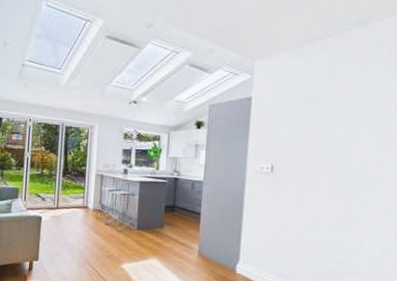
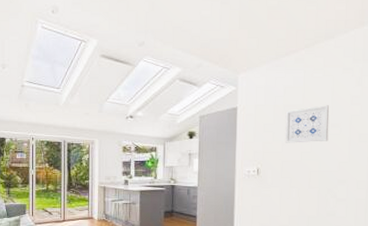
wall art: none [305,99,358,140] -> present [285,105,330,143]

